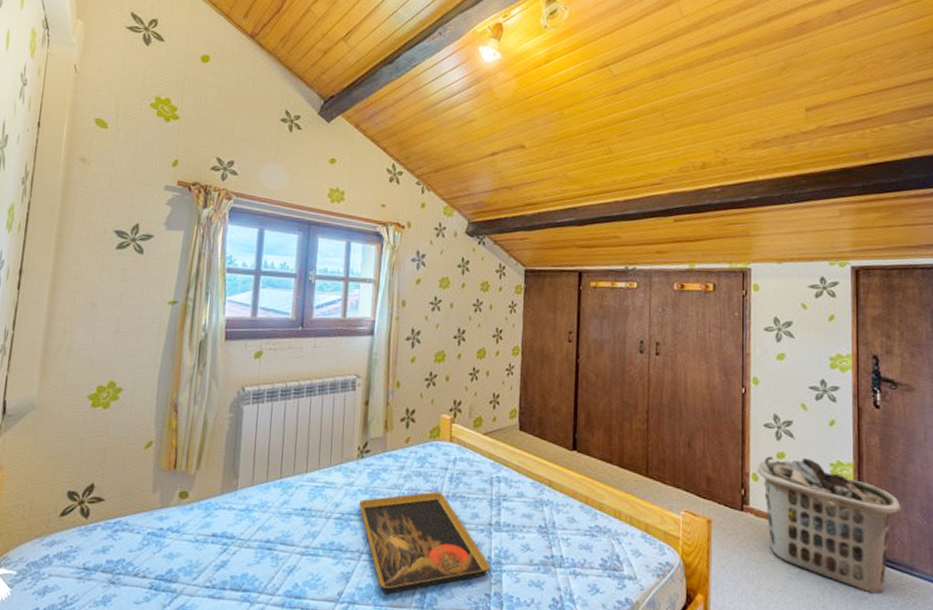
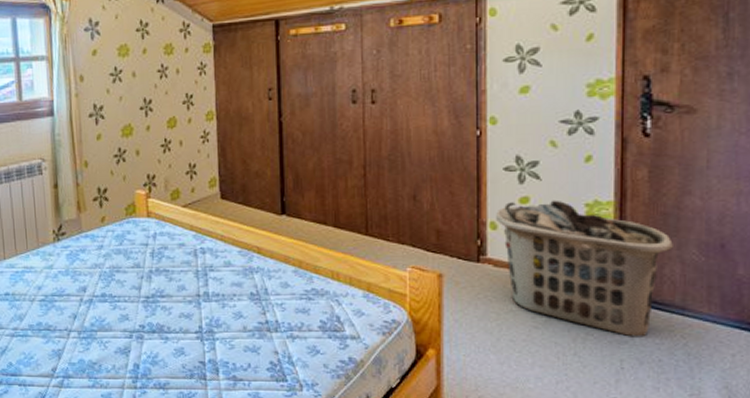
decorative tray: present [359,491,490,595] -> none [61,267,202,368]

